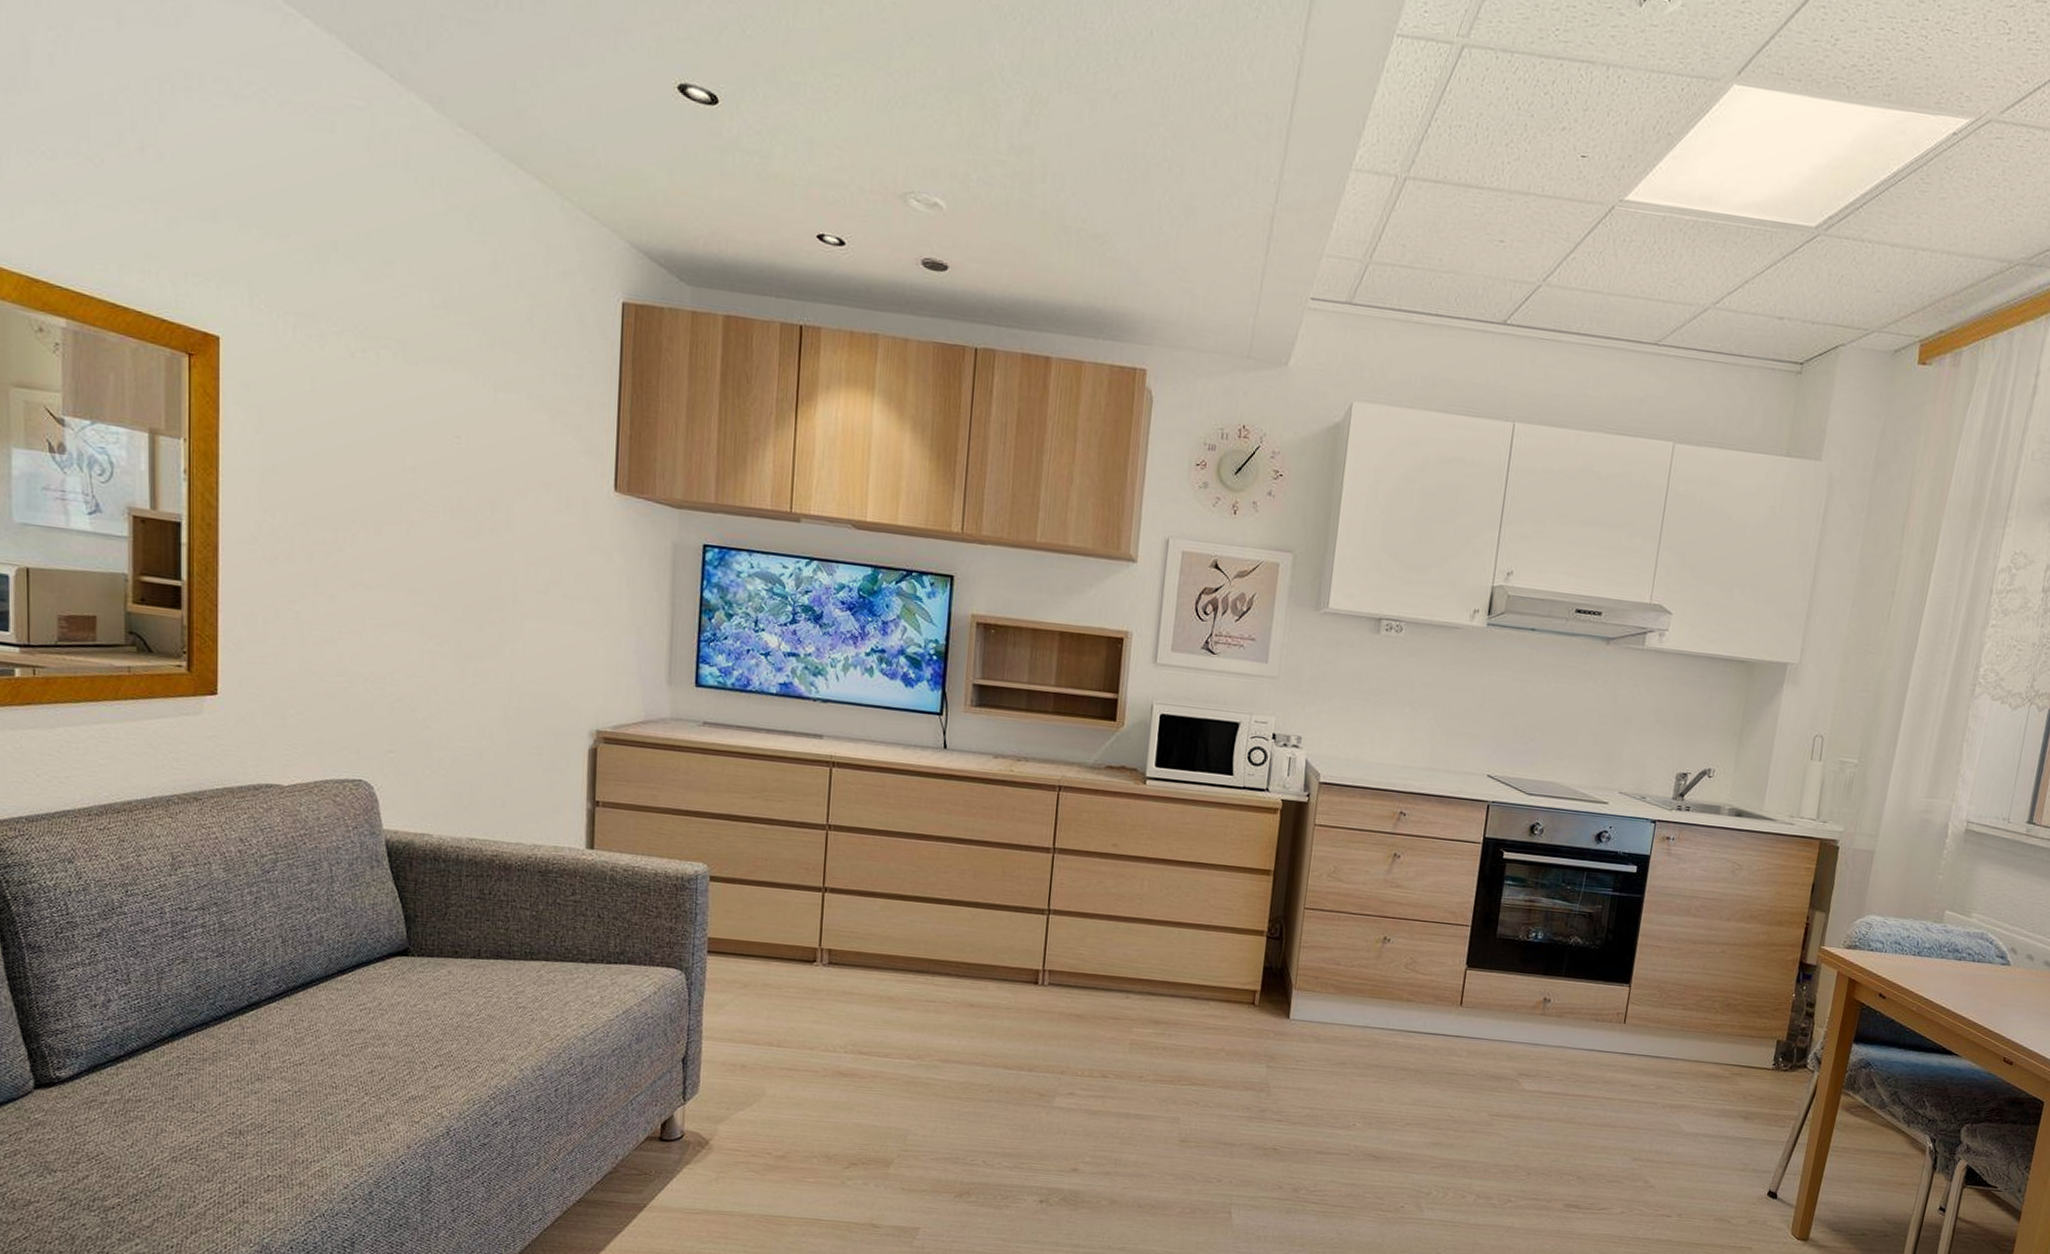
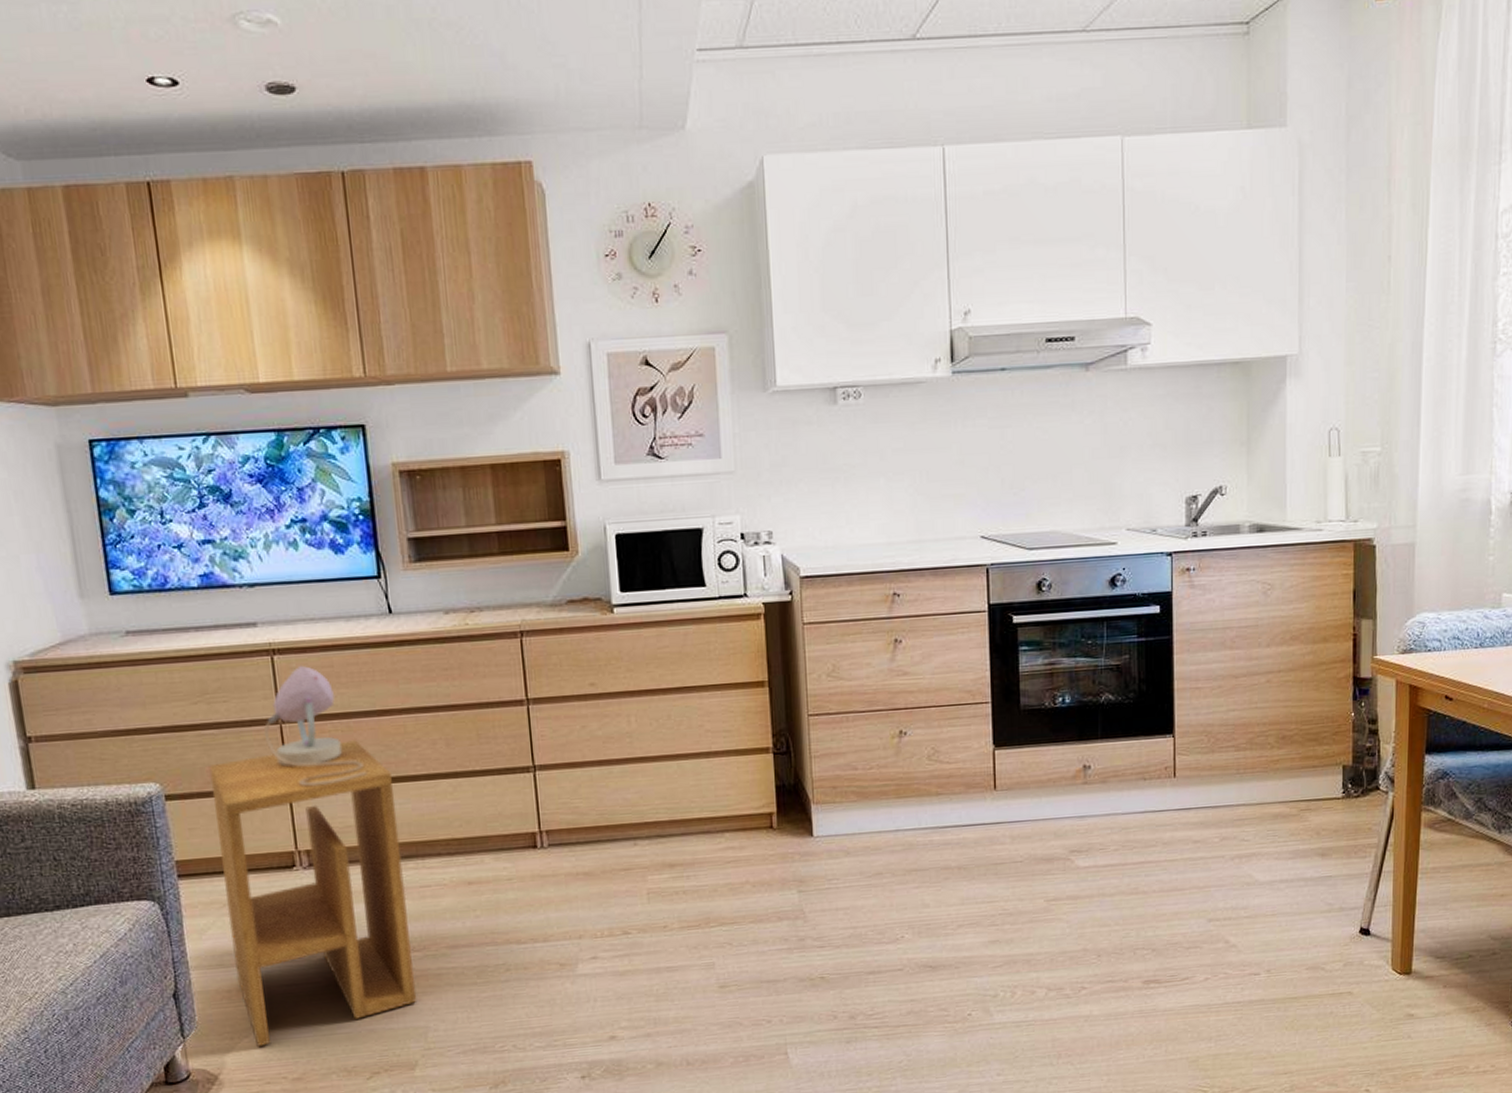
side table: none [743,855,918,1121] -> present [209,740,417,1046]
table lamp: none [810,780,897,893] -> present [263,665,368,787]

